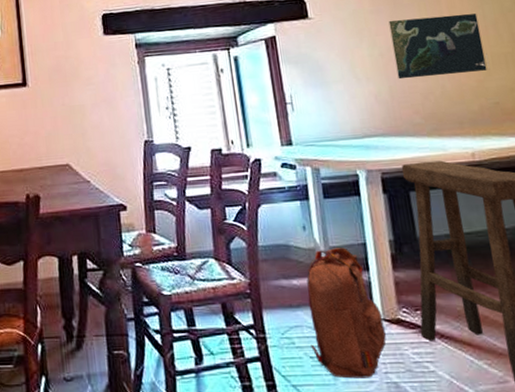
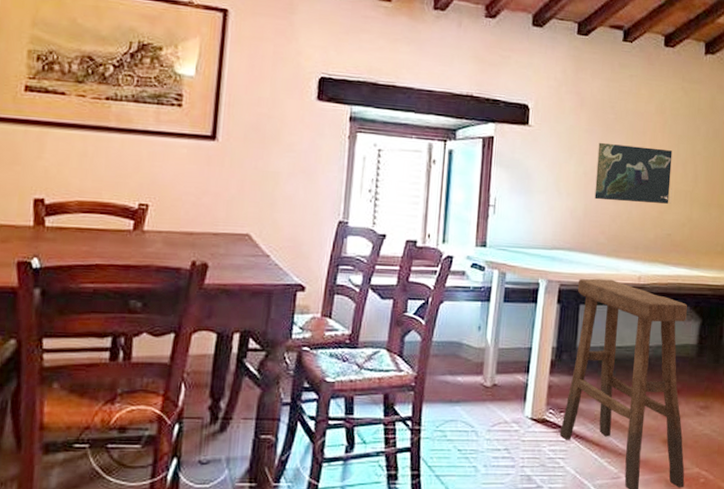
backpack: present [306,247,387,379] -> none [461,350,531,471]

